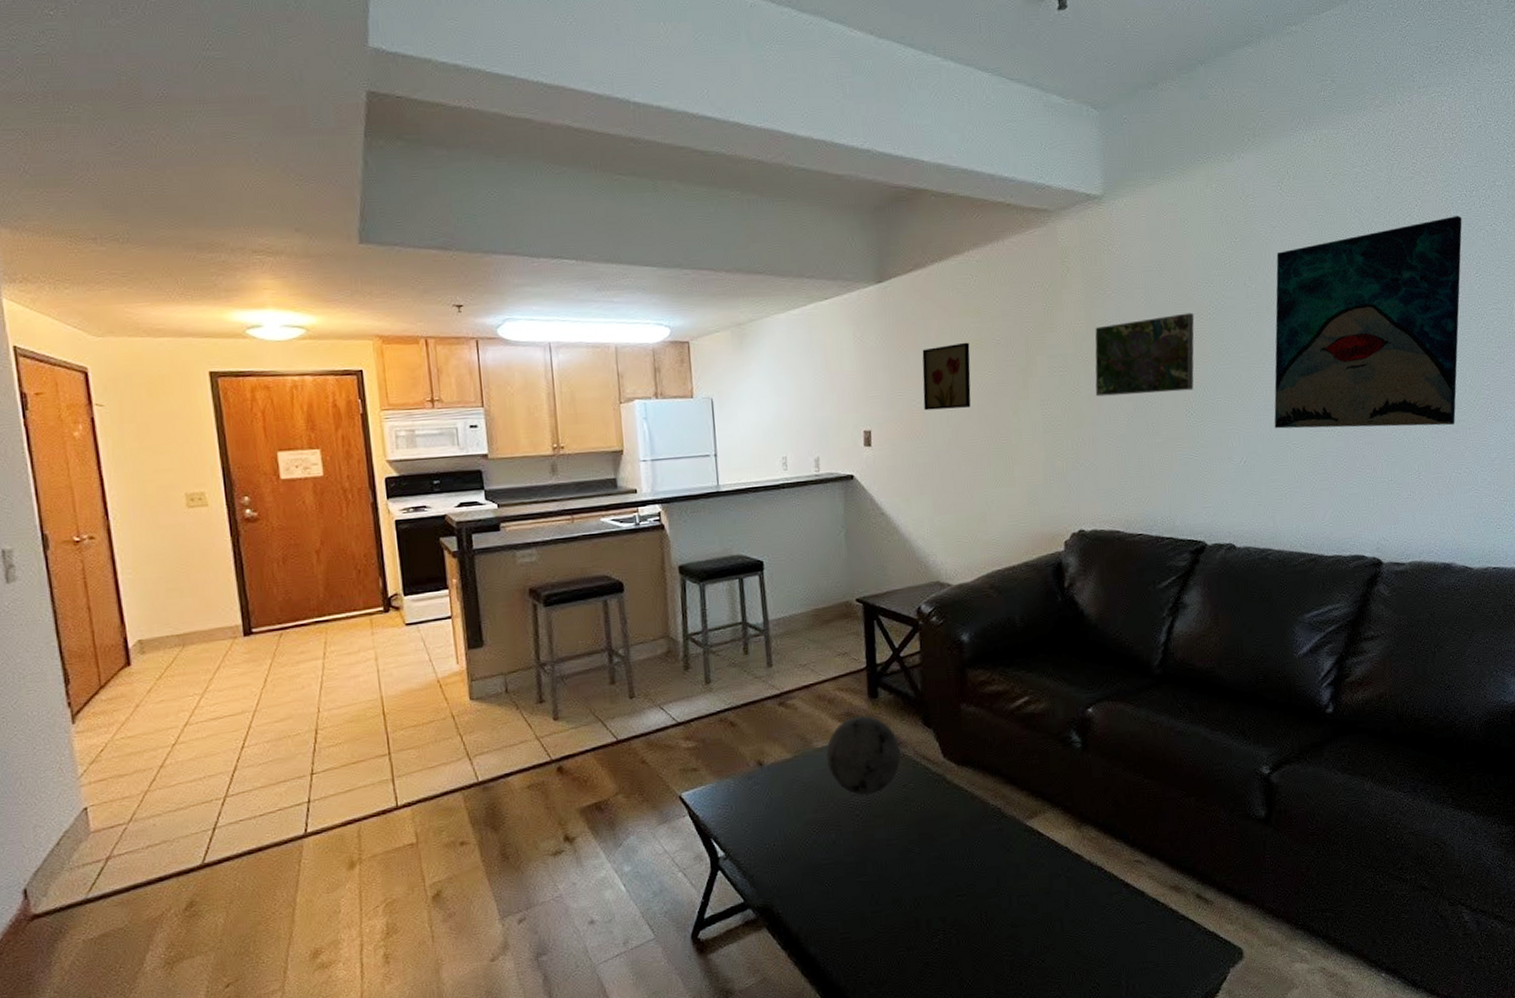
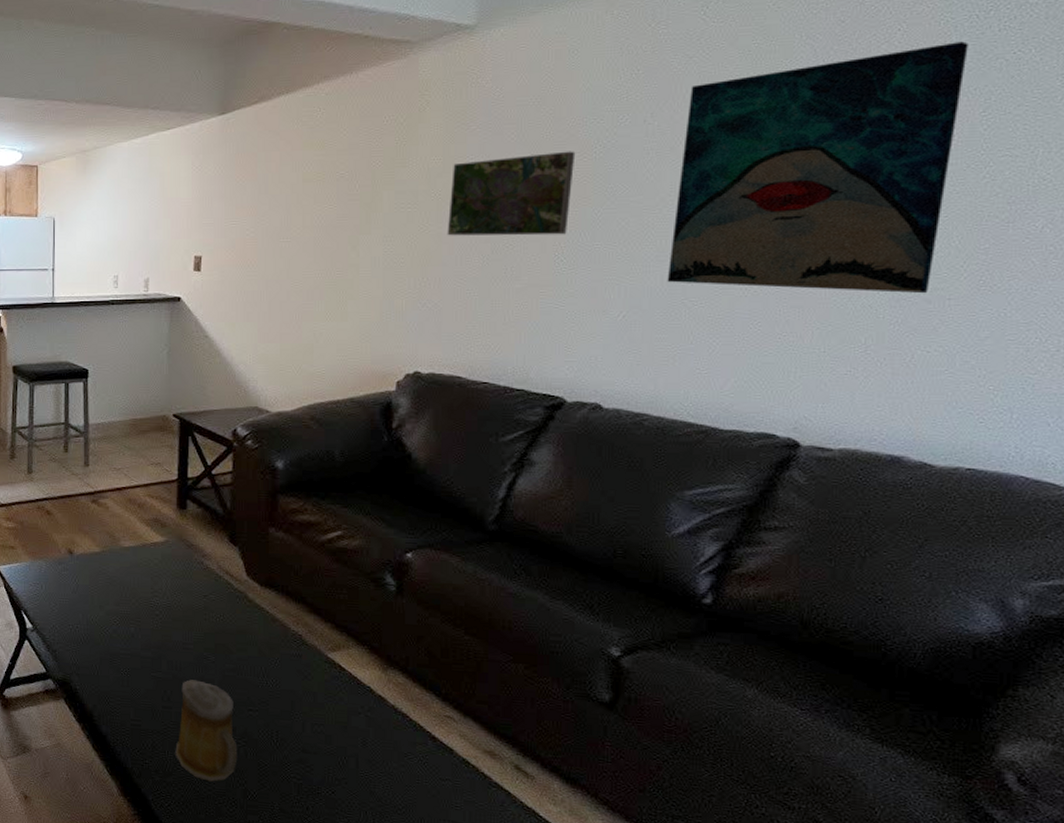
decorative orb: present [826,715,901,796] -> none [132,524,204,599]
mug: none [888,876,951,981] -> present [175,680,238,782]
wall art: present [922,342,971,411] -> none [257,174,311,240]

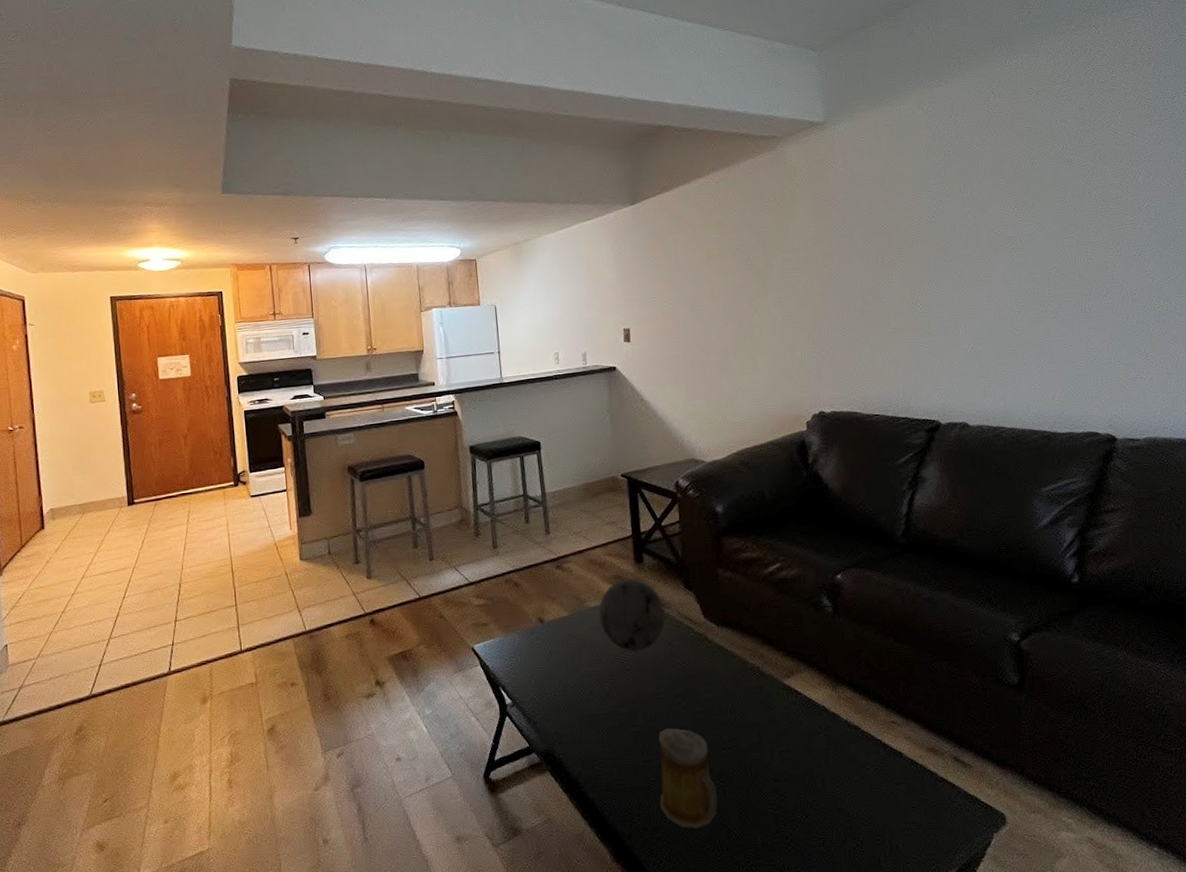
decorative orb: none [132,524,204,599] -> present [599,579,666,652]
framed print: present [447,151,576,236] -> none [824,217,919,294]
wall art: present [667,41,968,294] -> none [988,120,1178,317]

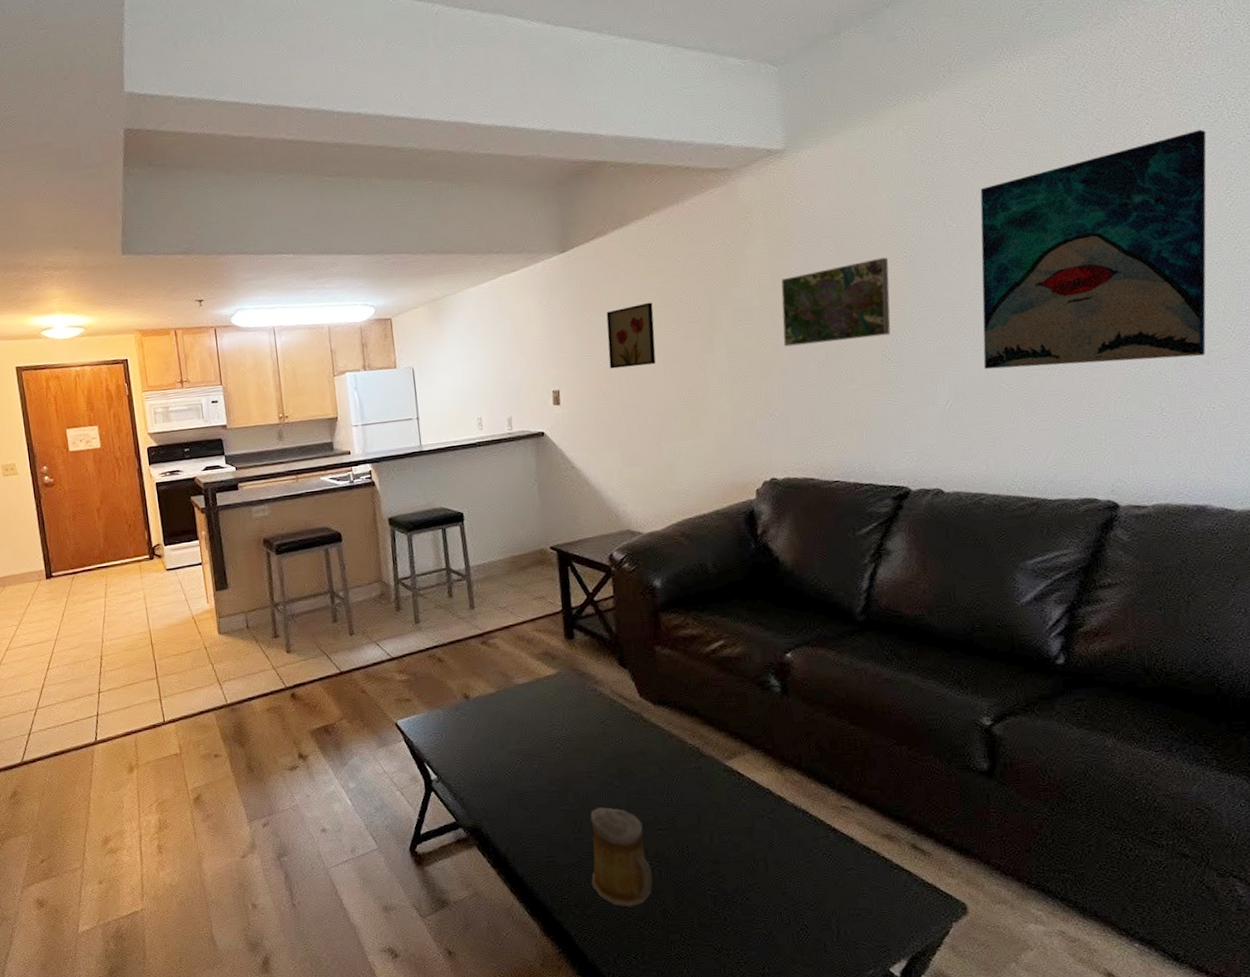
decorative orb: present [599,579,666,652] -> none [527,655,598,730]
wall art: none [671,251,716,310] -> present [606,302,656,369]
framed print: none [824,217,919,294] -> present [781,257,891,347]
wall art: none [988,120,1178,317] -> present [980,129,1207,370]

